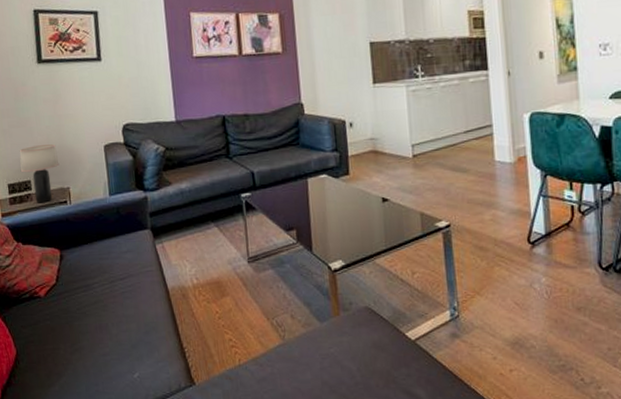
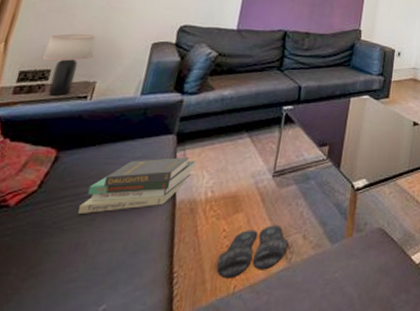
books: none [92,249,176,301] -> present [78,157,197,214]
slippers: none [218,307,278,353] -> present [217,225,289,279]

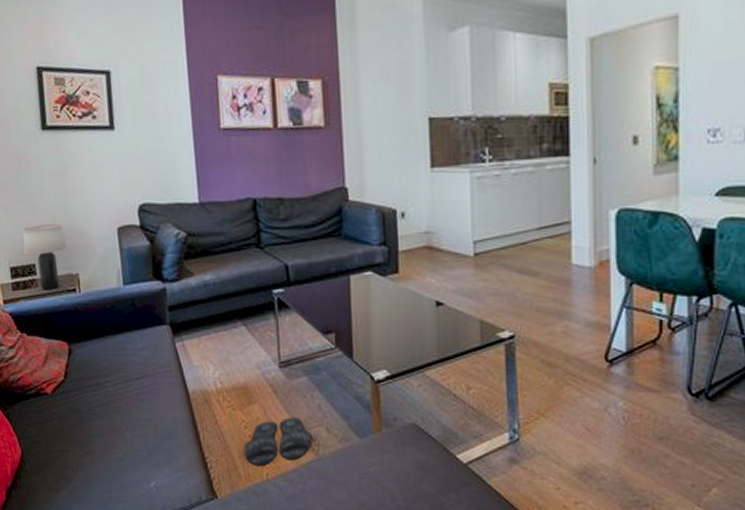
books: present [78,157,197,214] -> none [104,348,198,402]

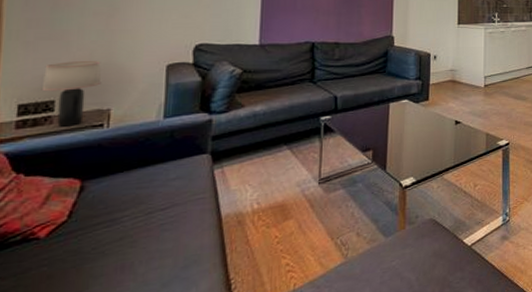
slippers: present [244,417,311,467] -> none [274,227,343,279]

